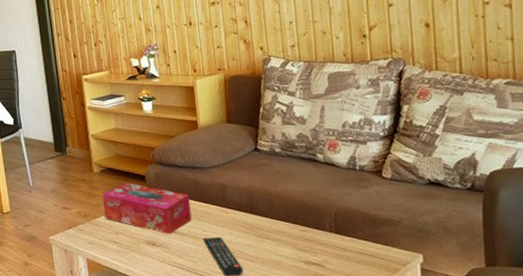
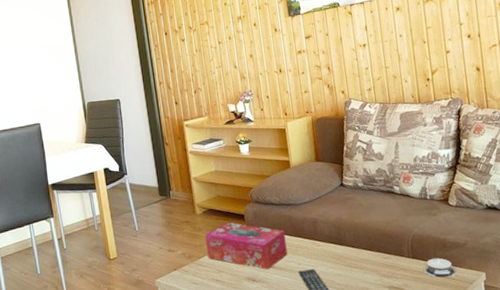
architectural model: none [348,234,389,256] -> present [424,258,458,277]

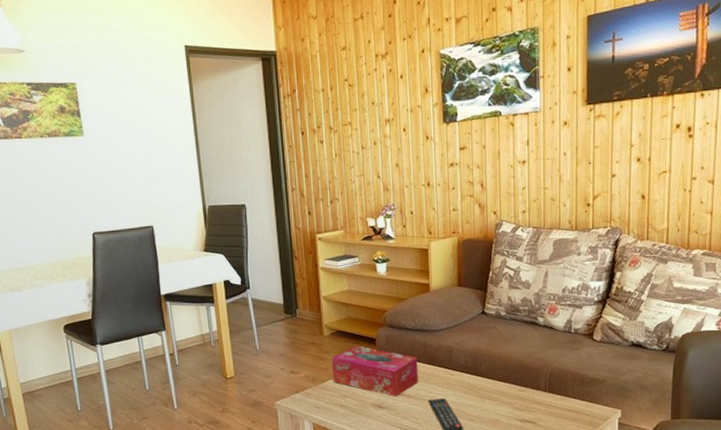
architectural model: present [424,258,458,277] -> none [559,393,593,413]

